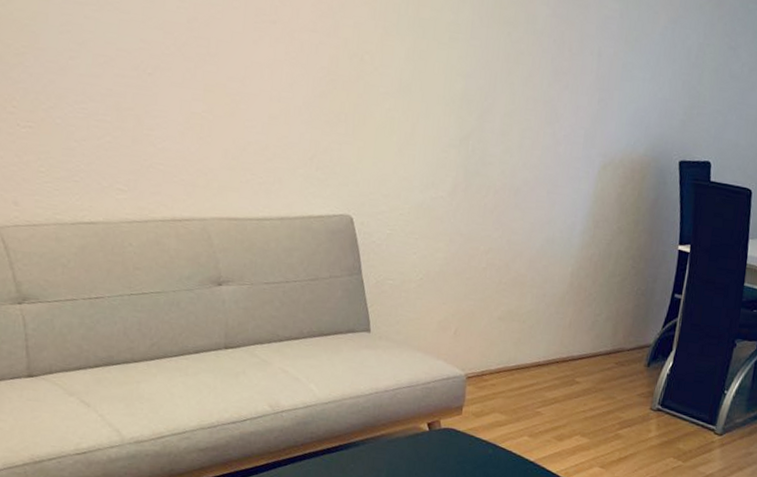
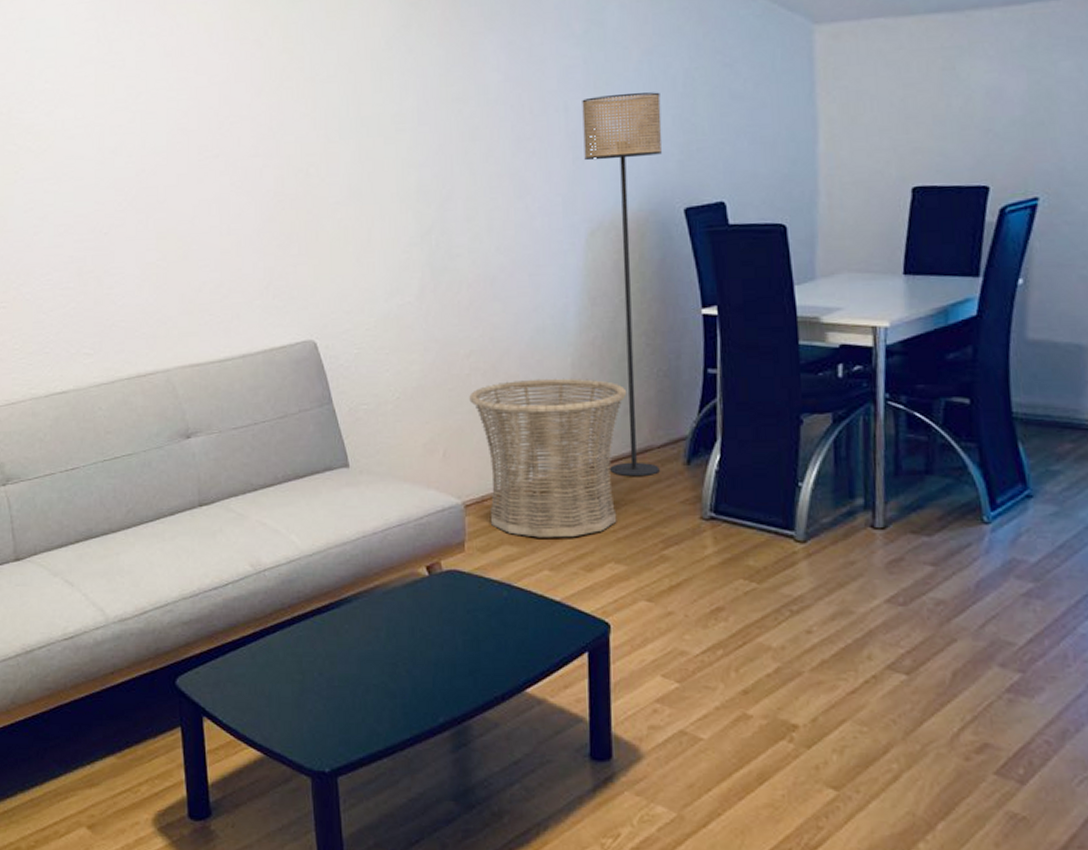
basket: none [483,279,610,413] -> present [469,378,626,538]
floor lamp: none [587,49,677,372] -> present [582,92,663,477]

